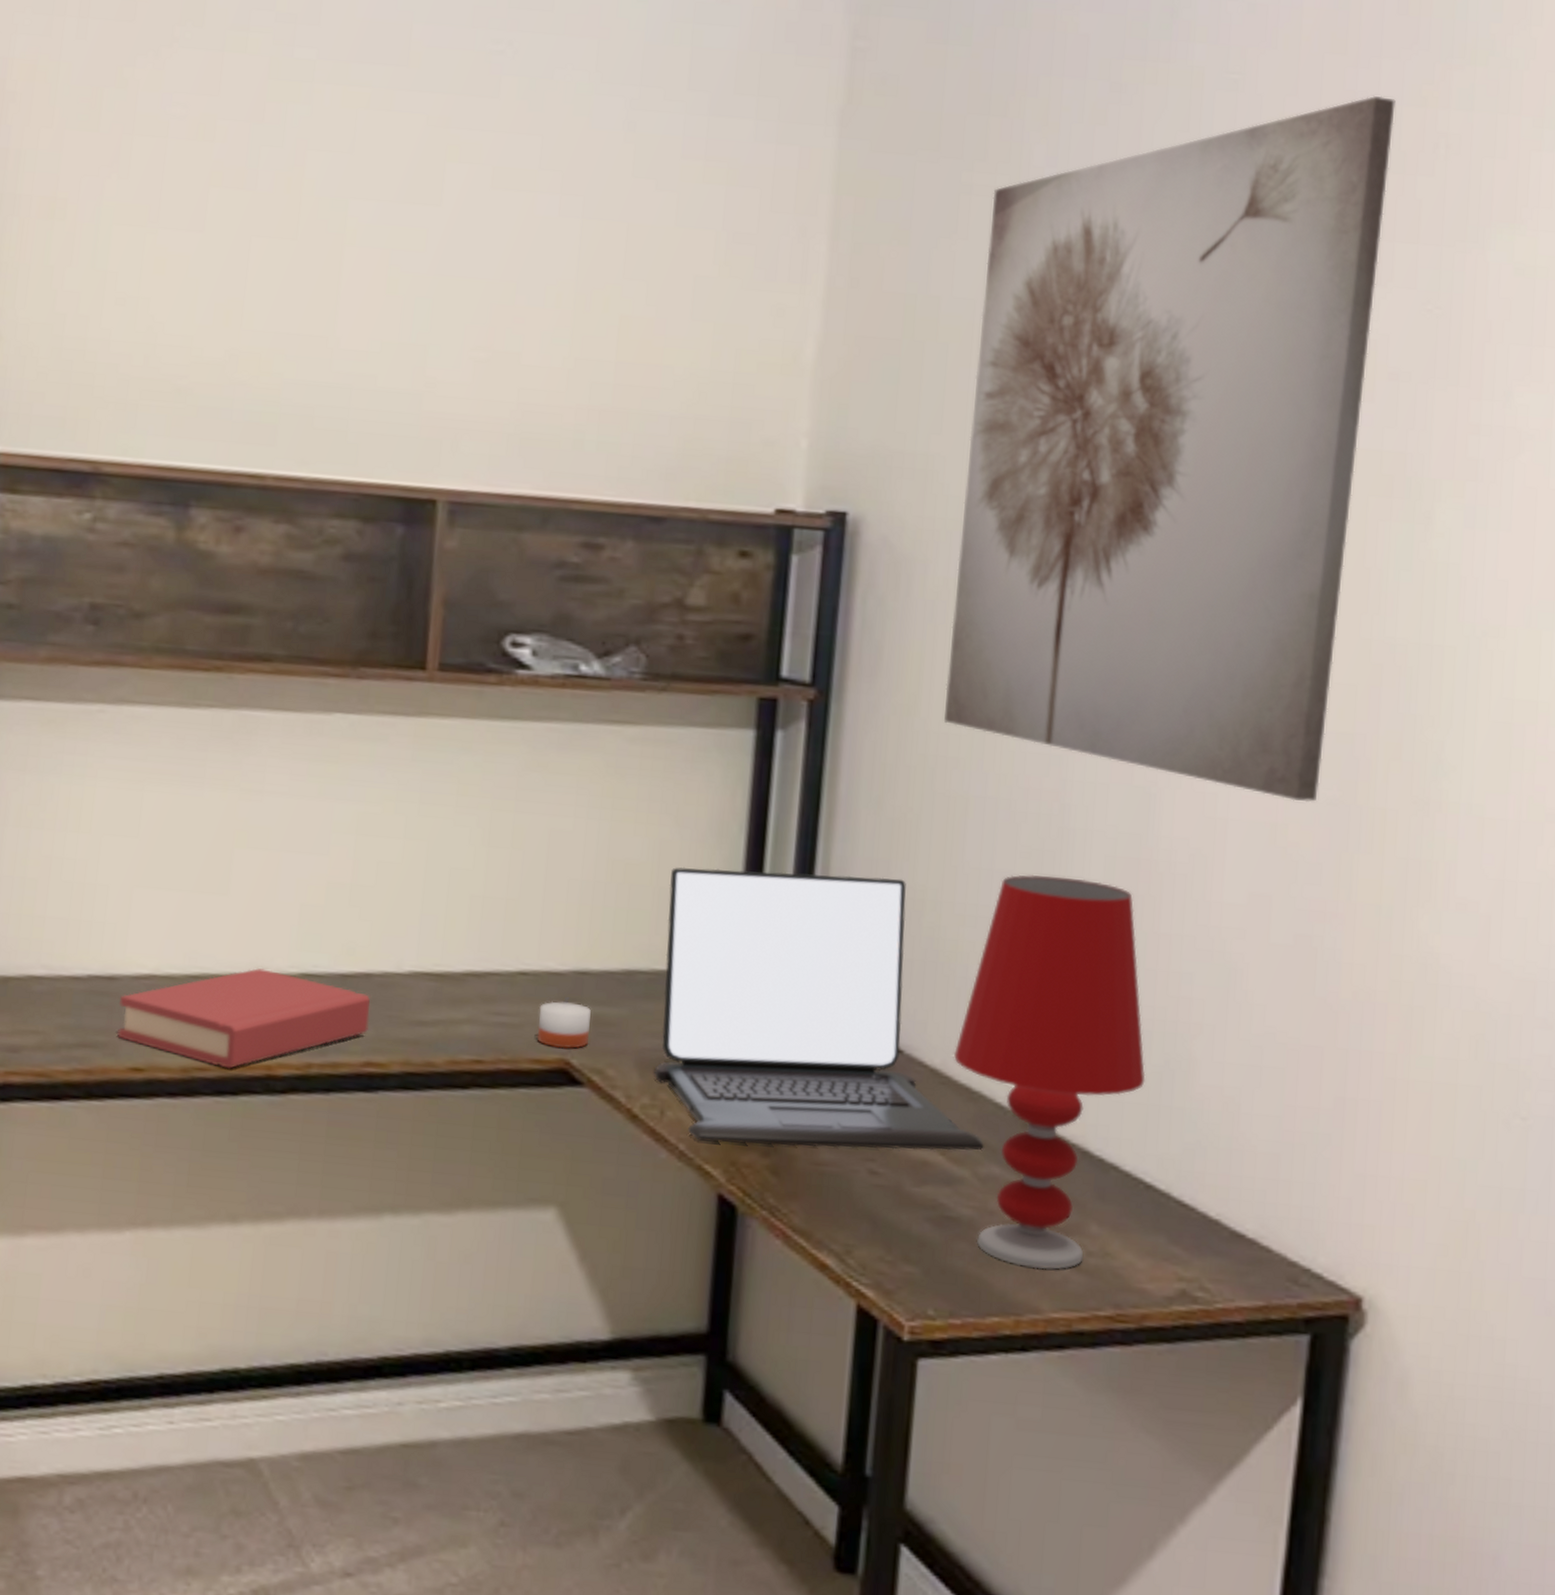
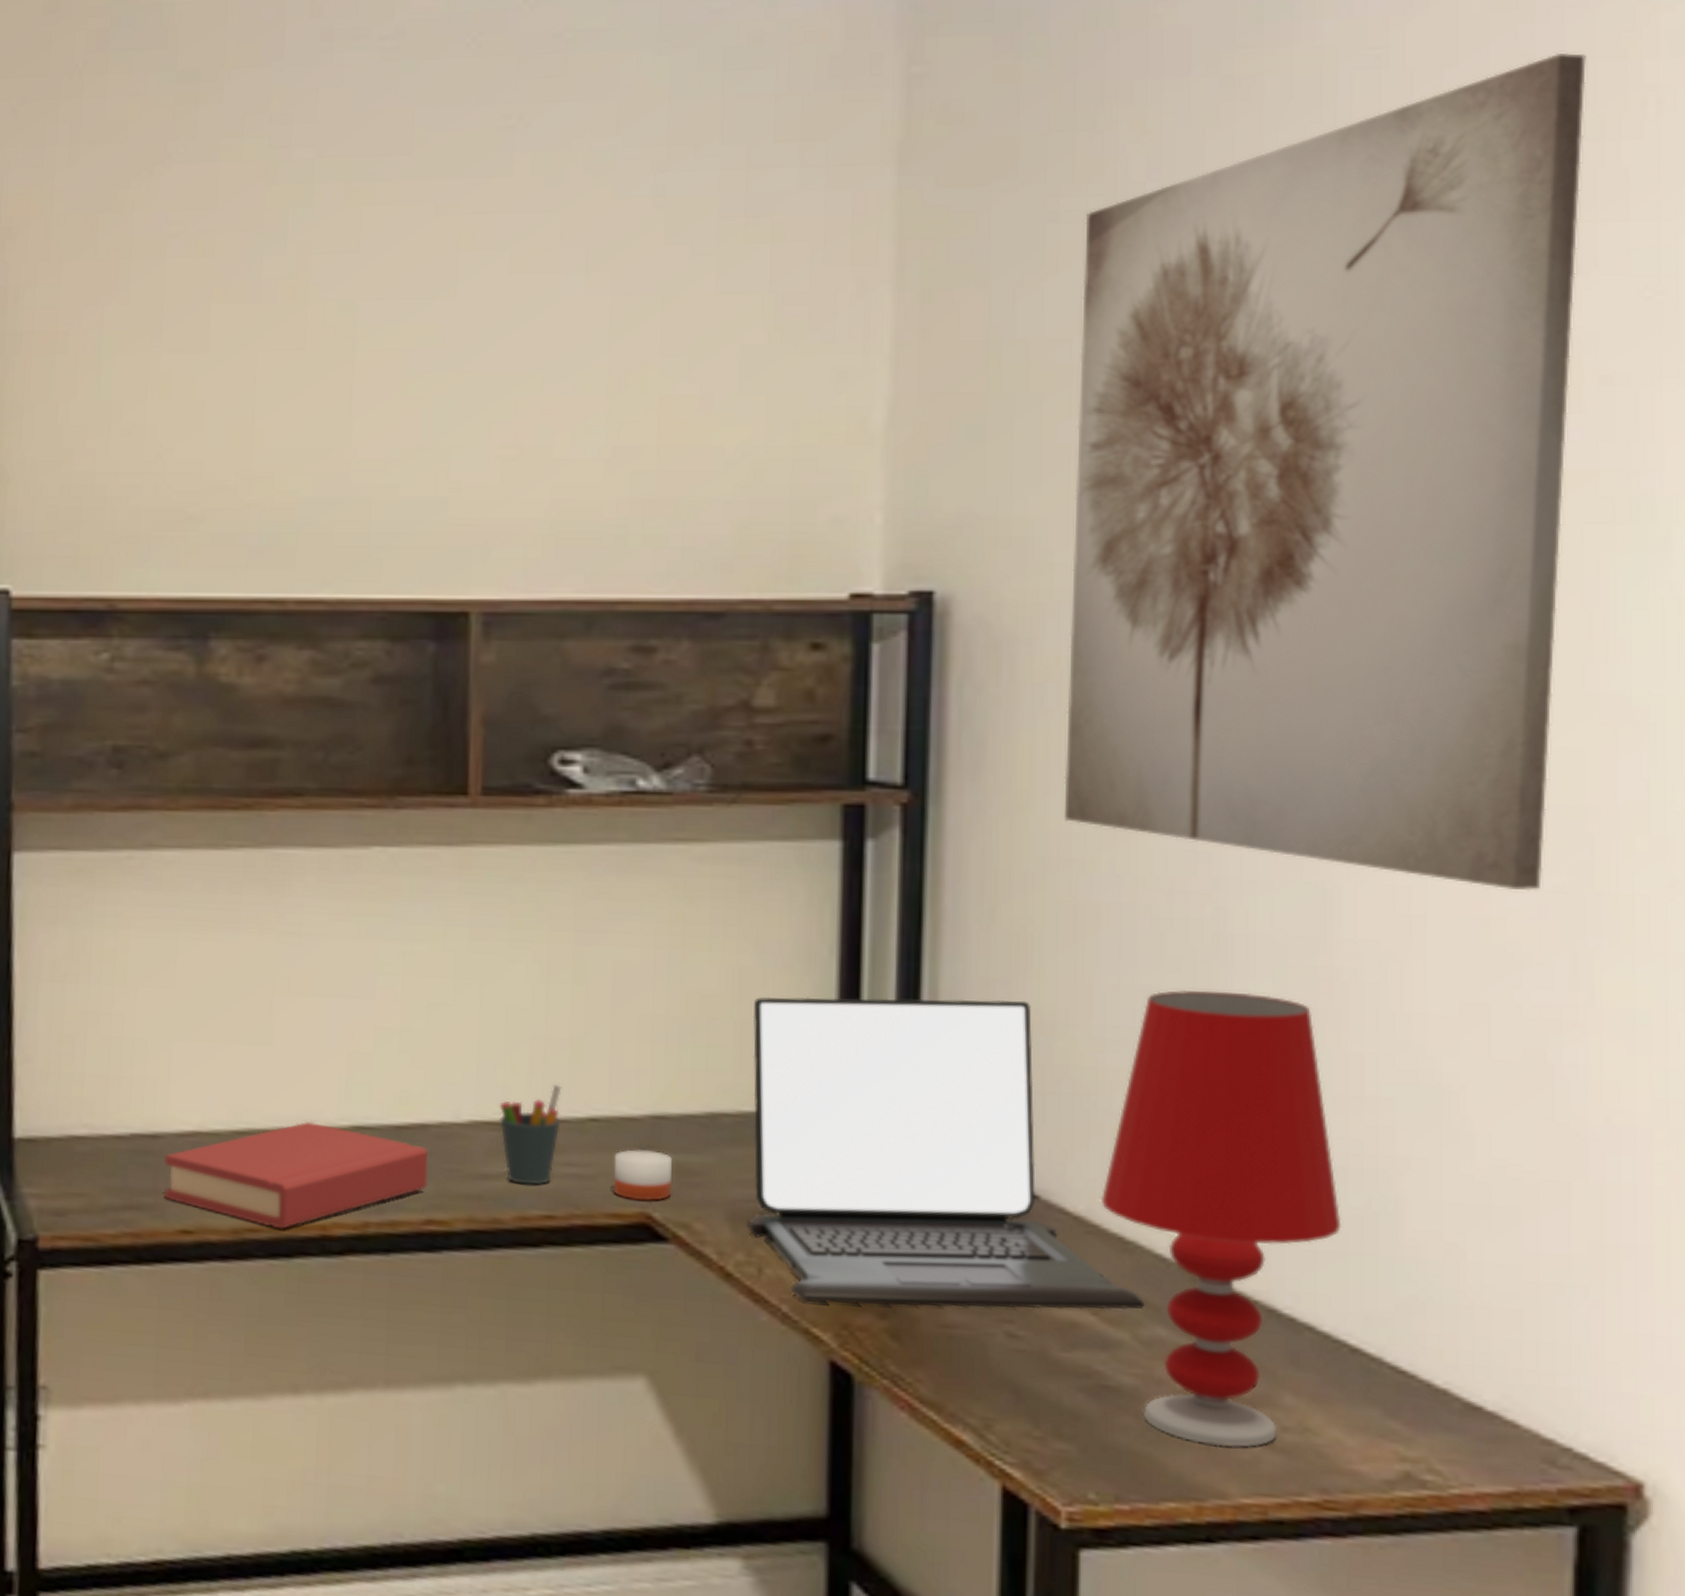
pen holder: none [438,939,496,1032] -> present [499,1083,562,1185]

